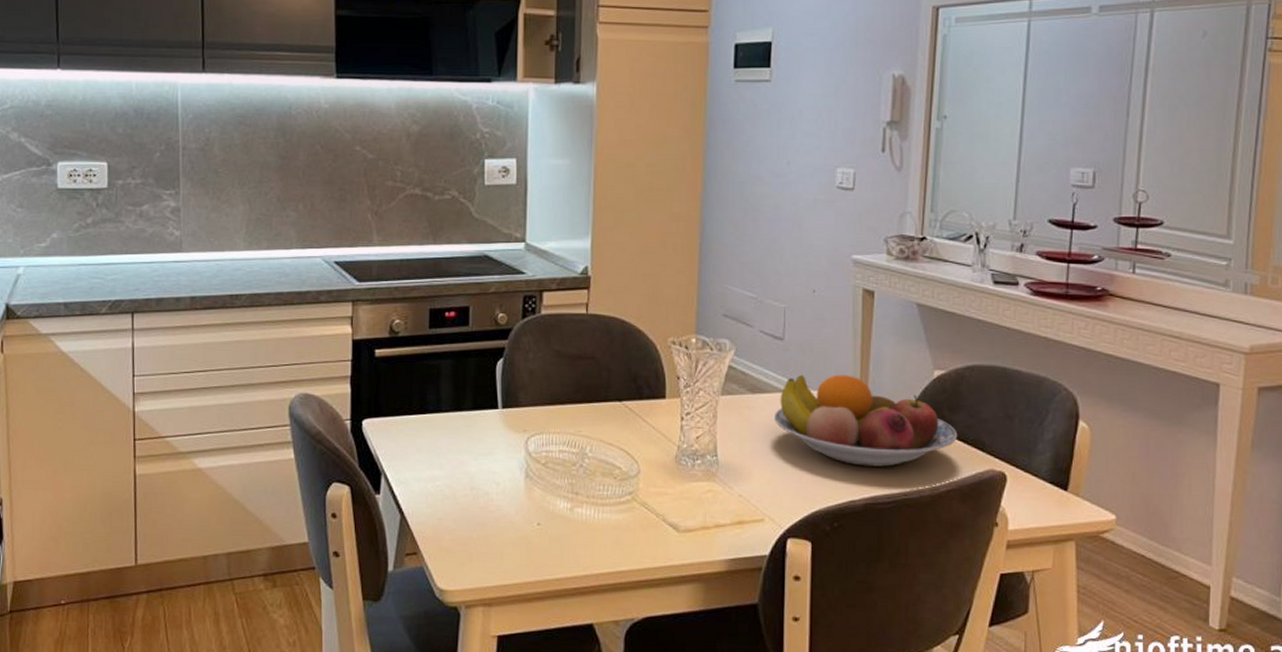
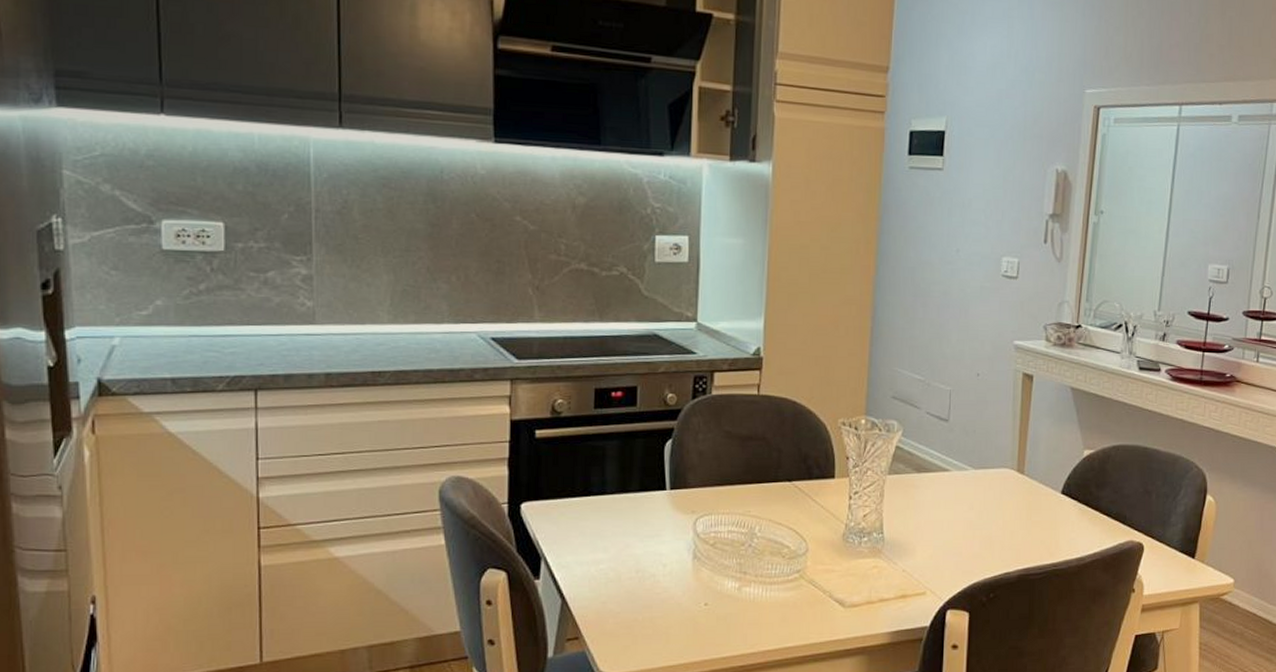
fruit bowl: present [775,374,958,467] -> none [938,454,1103,540]

